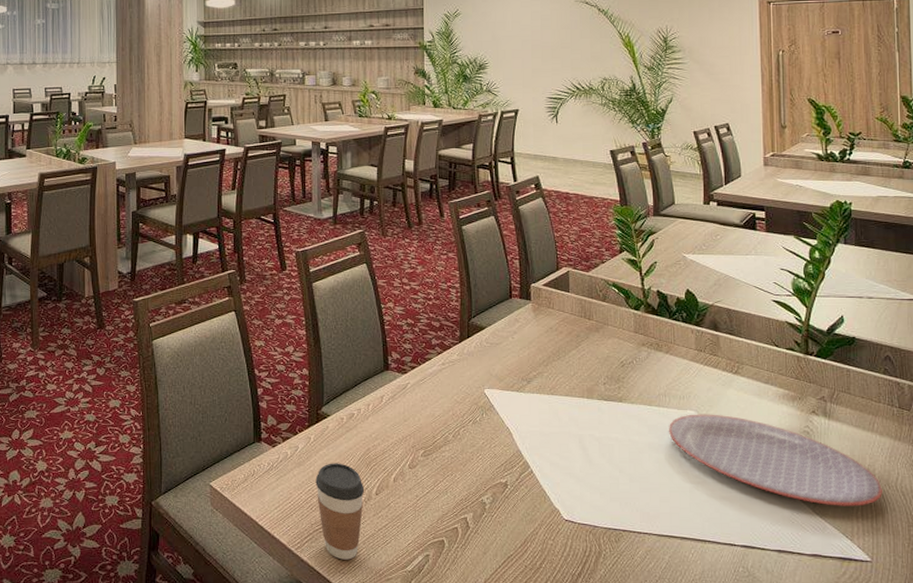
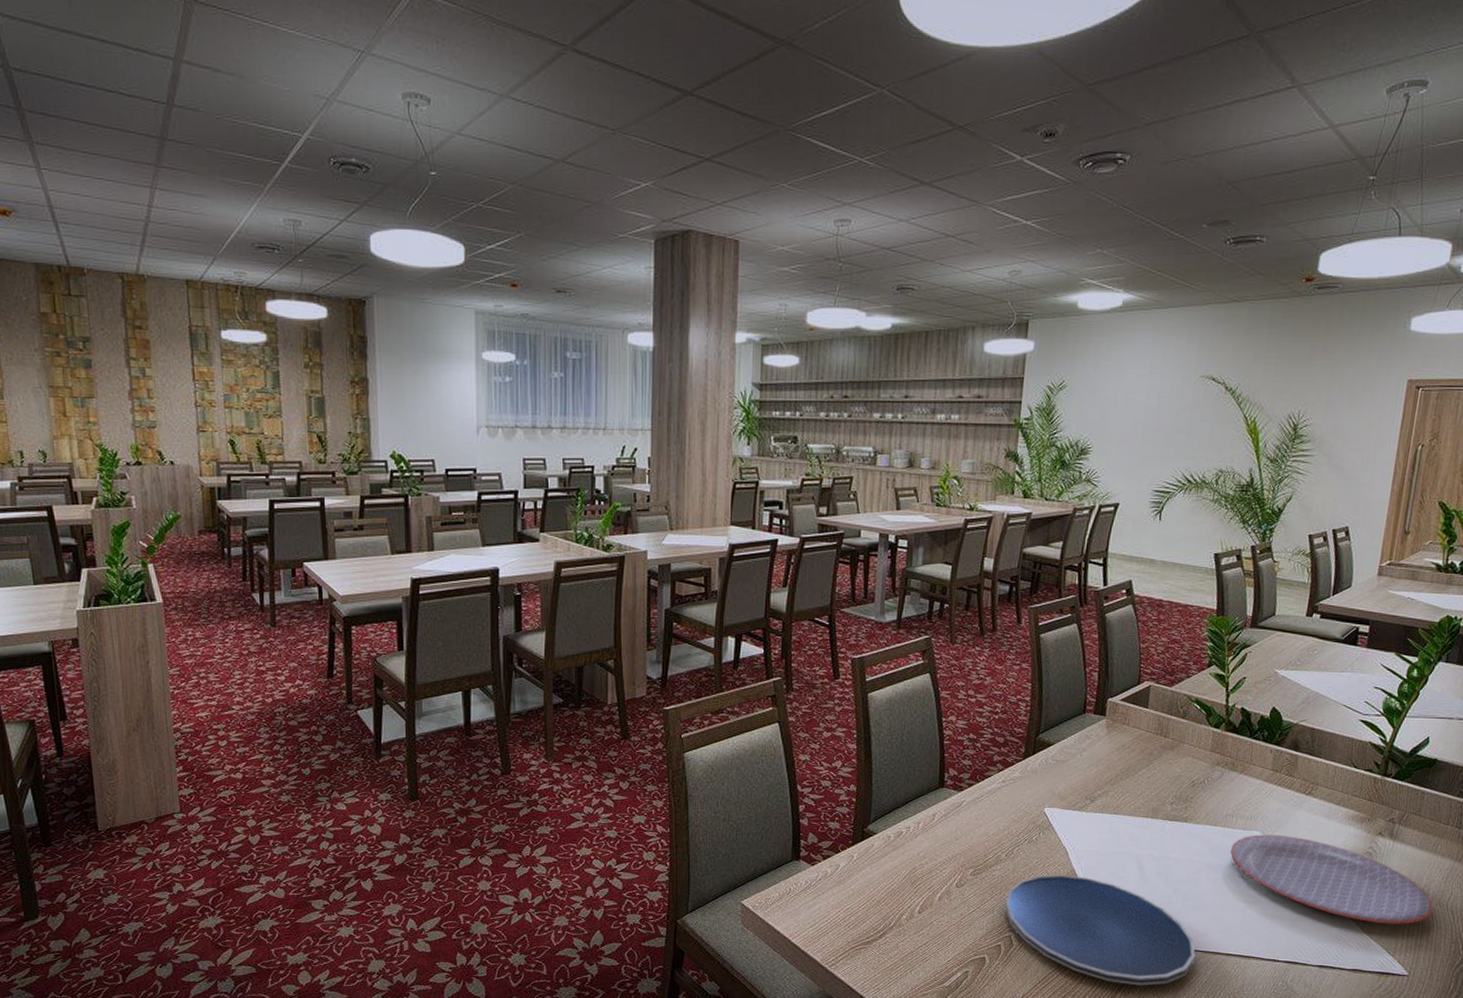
coffee cup: present [315,463,365,560] -> none [855,881,908,976]
plate: none [457,455,652,571] -> present [1004,874,1196,986]

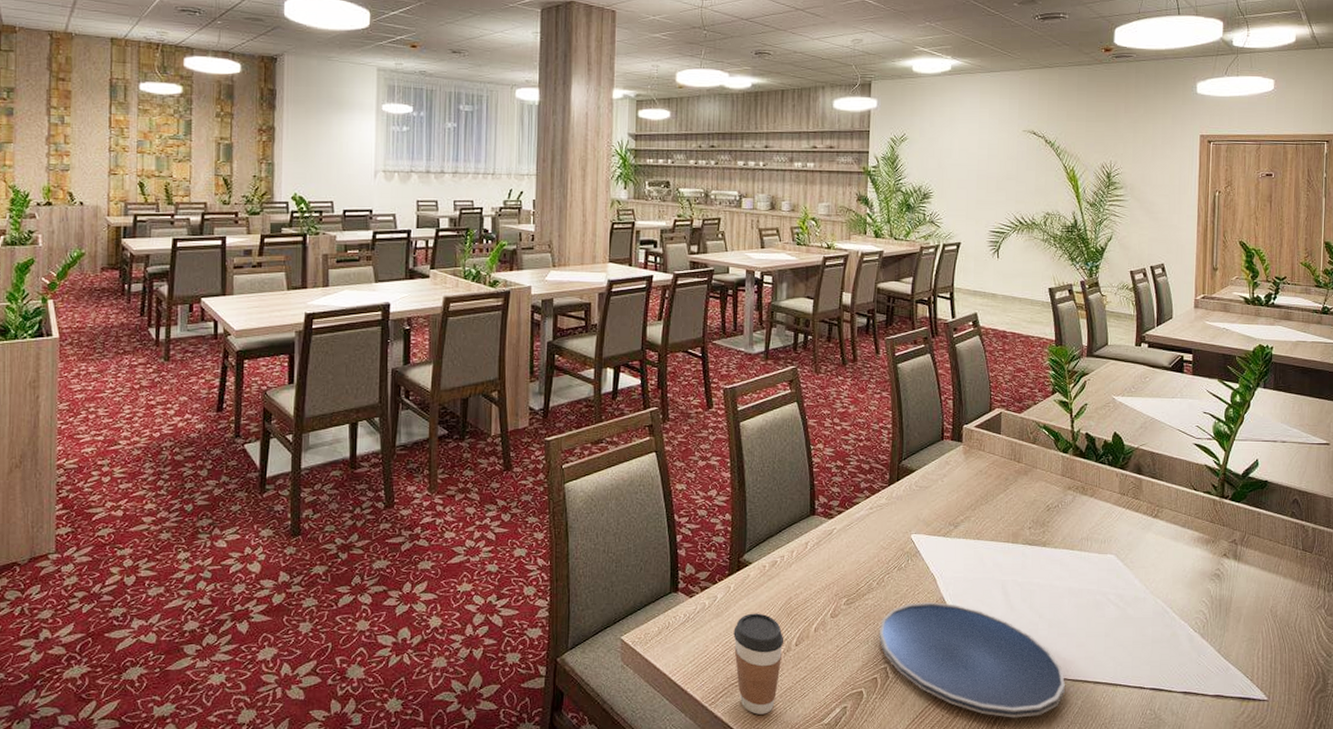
coffee cup: none [855,881,908,976] -> present [733,613,785,715]
plate: present [1229,834,1433,924] -> none [1088,558,1282,647]

